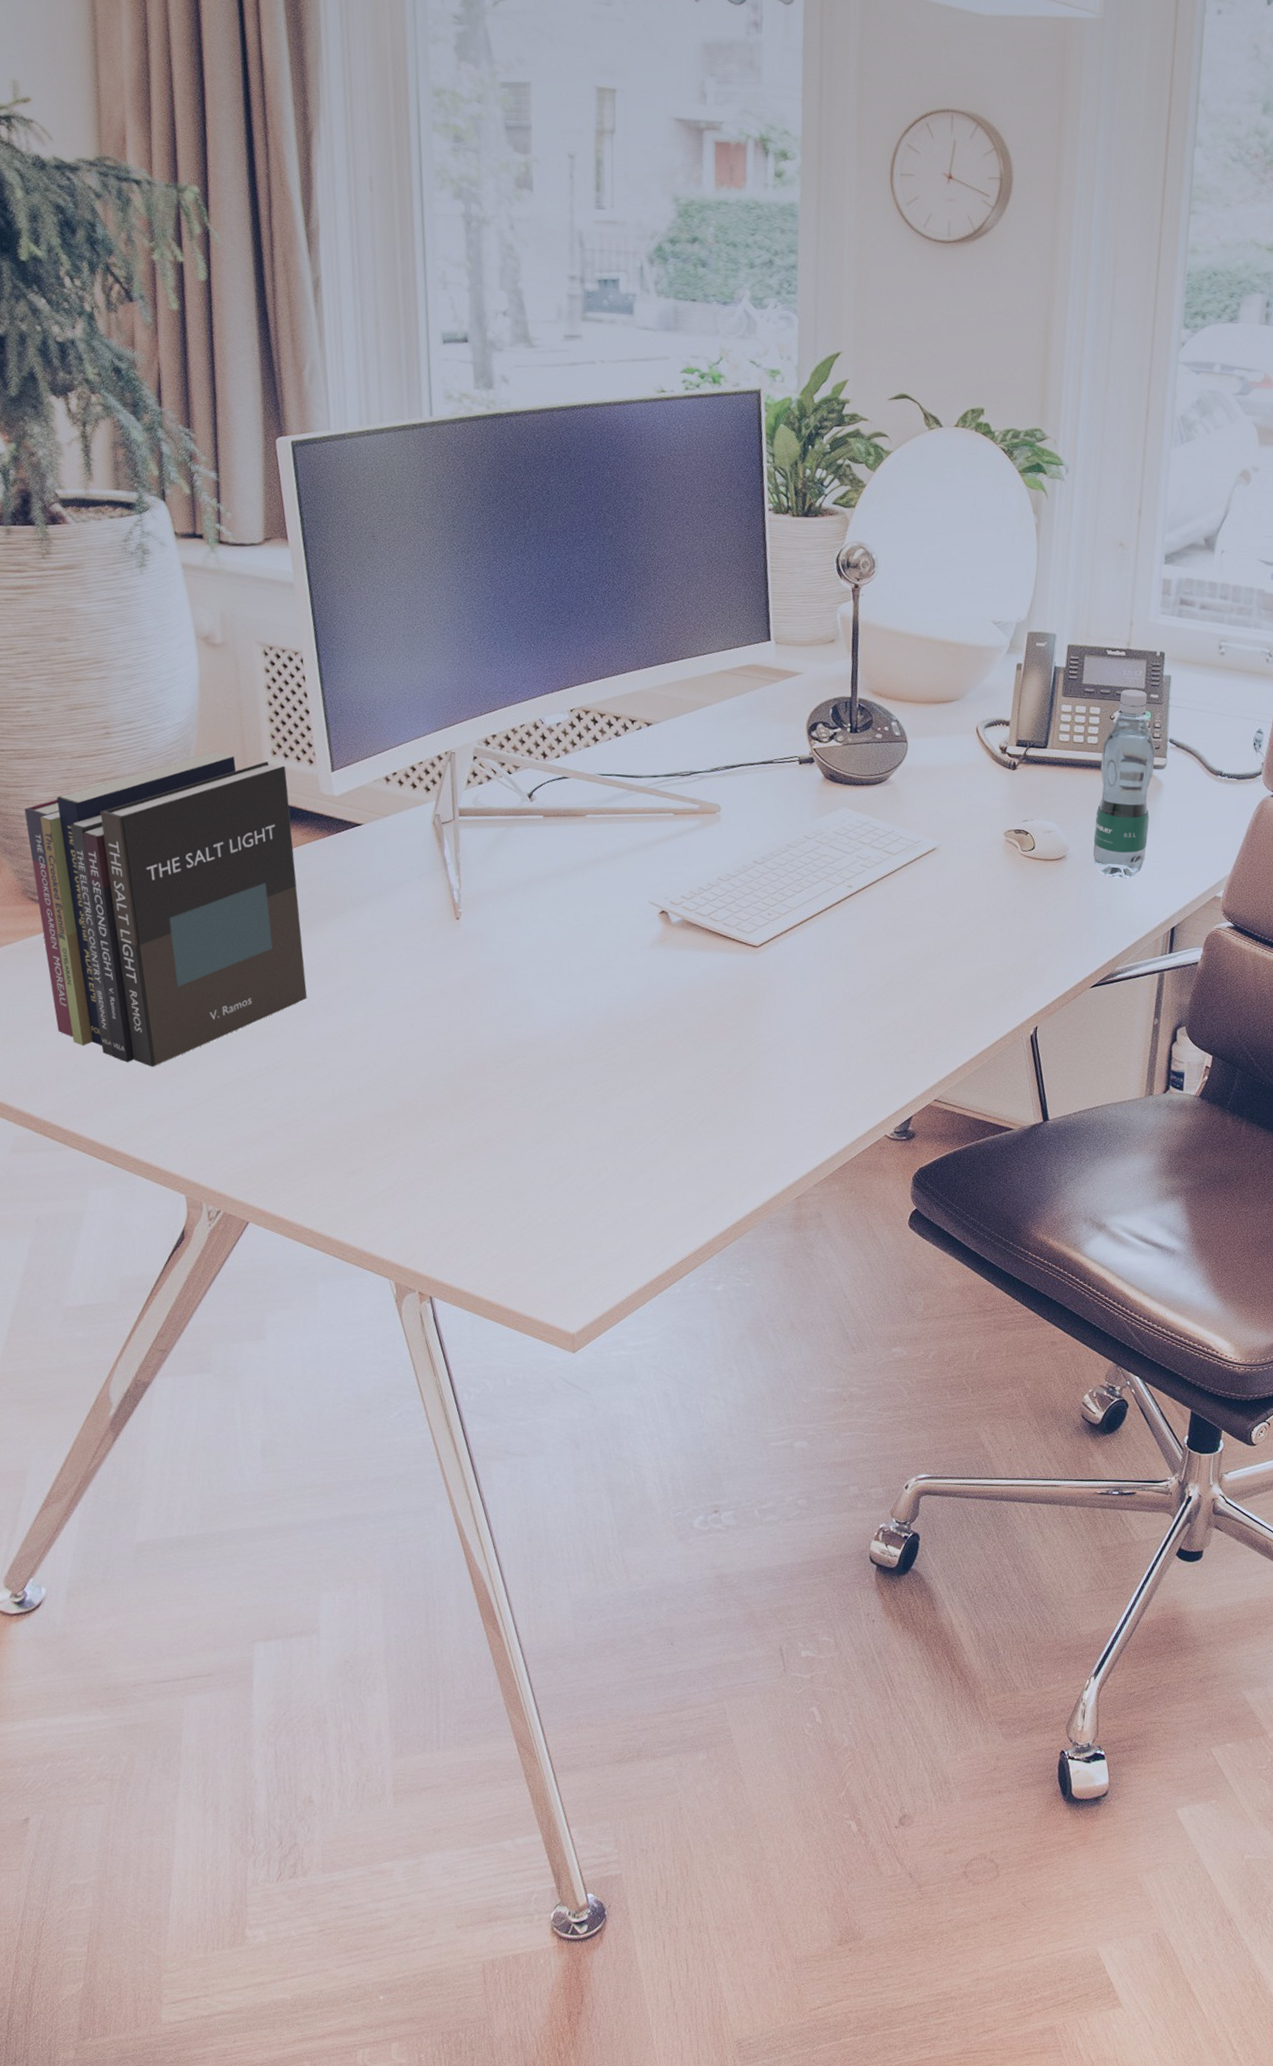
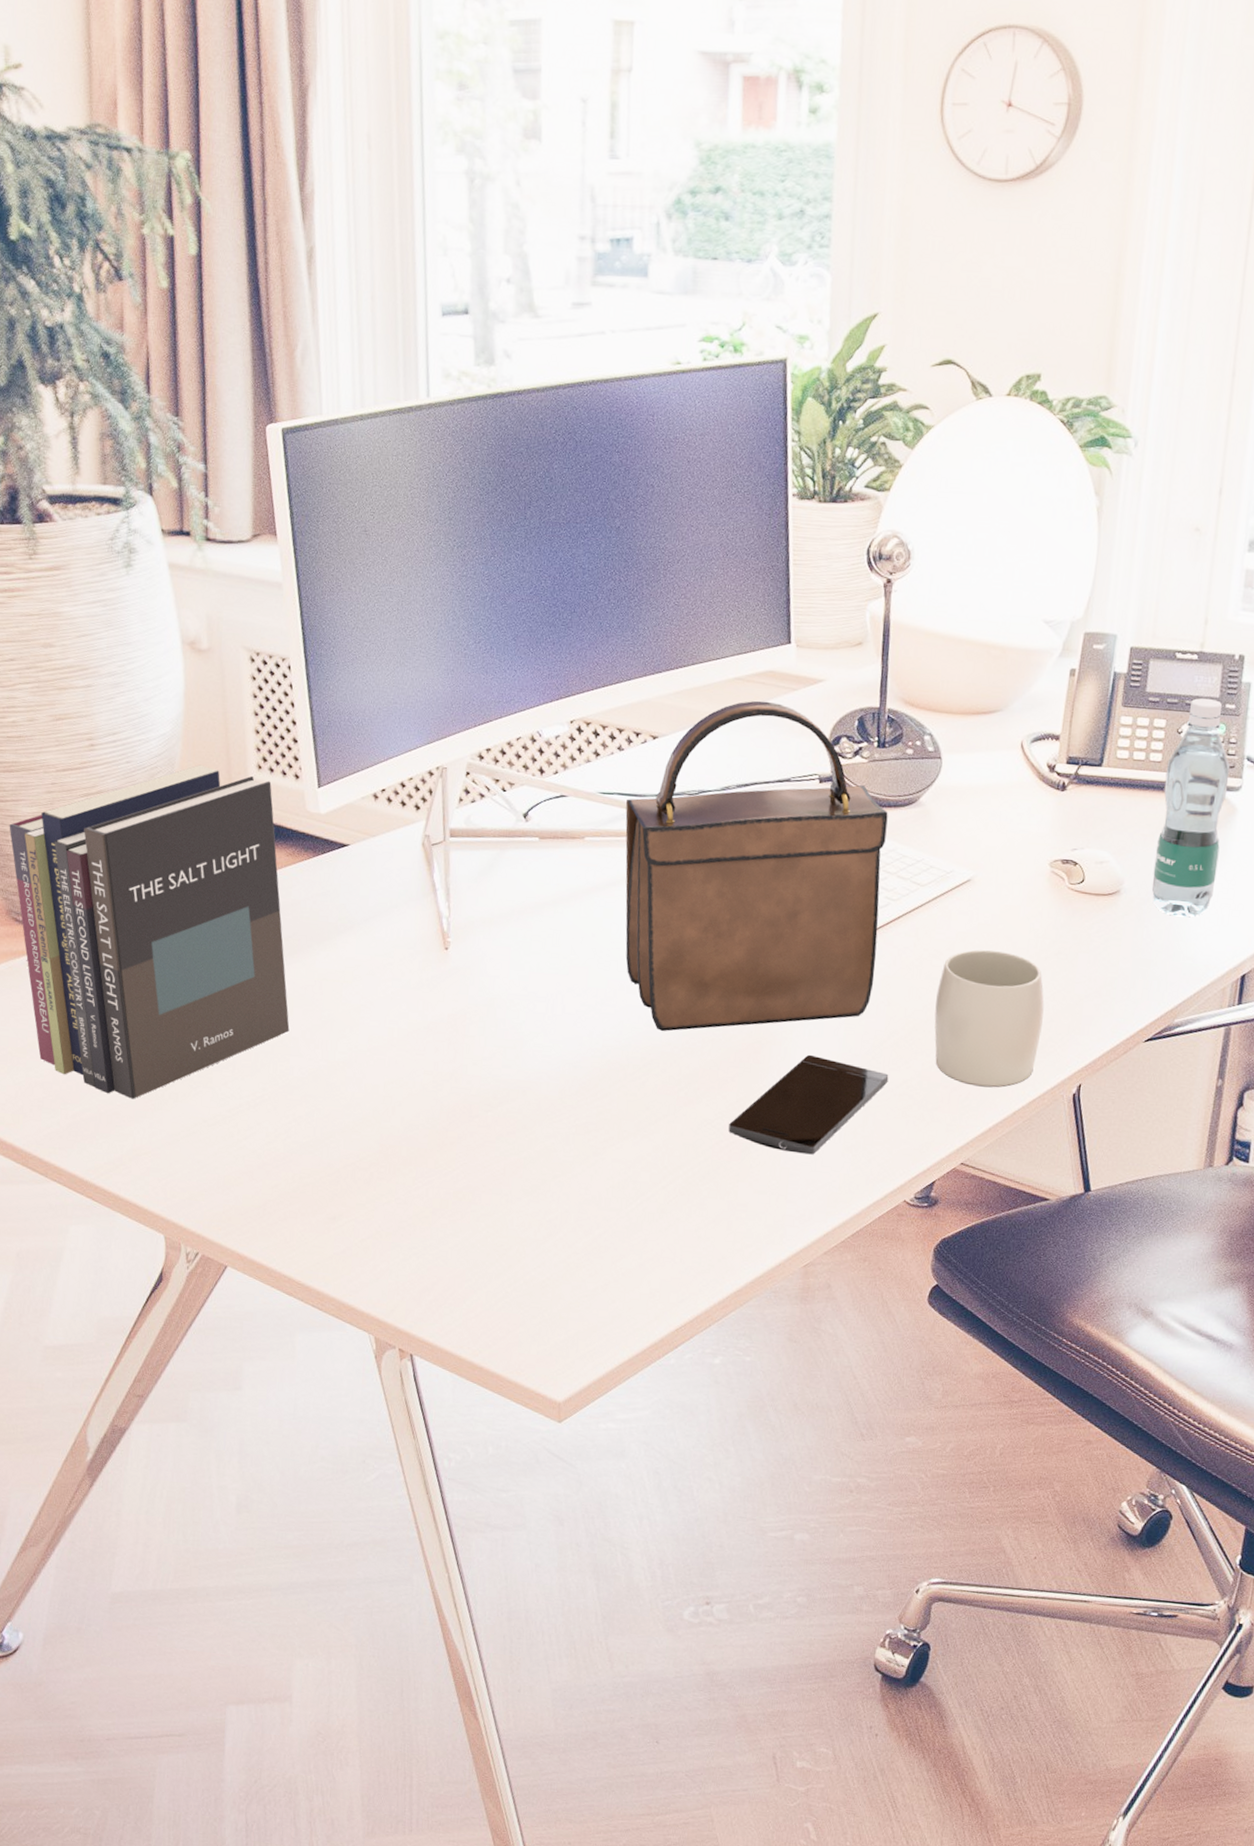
handbag: none [623,691,862,989] -> present [625,701,888,1031]
smartphone: none [725,1007,868,1097] -> present [728,1054,889,1155]
mug: none [907,910,1003,1032] -> present [934,949,1044,1088]

